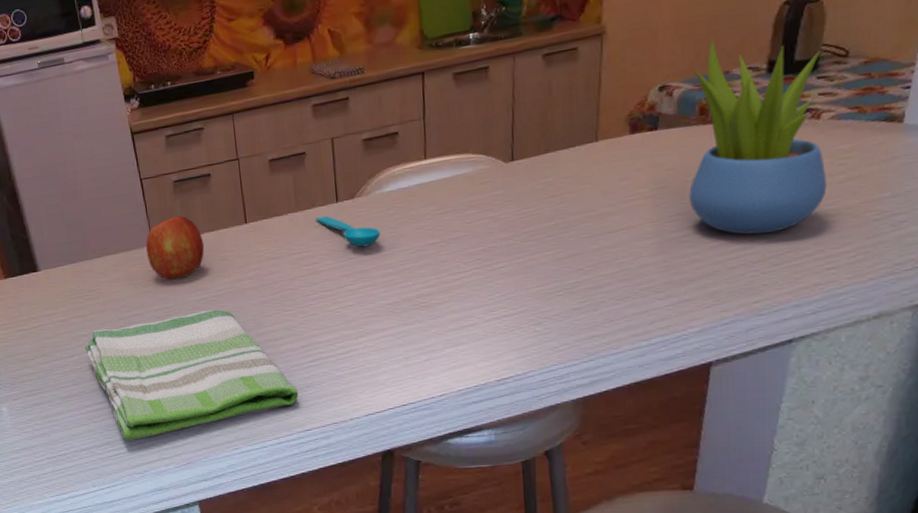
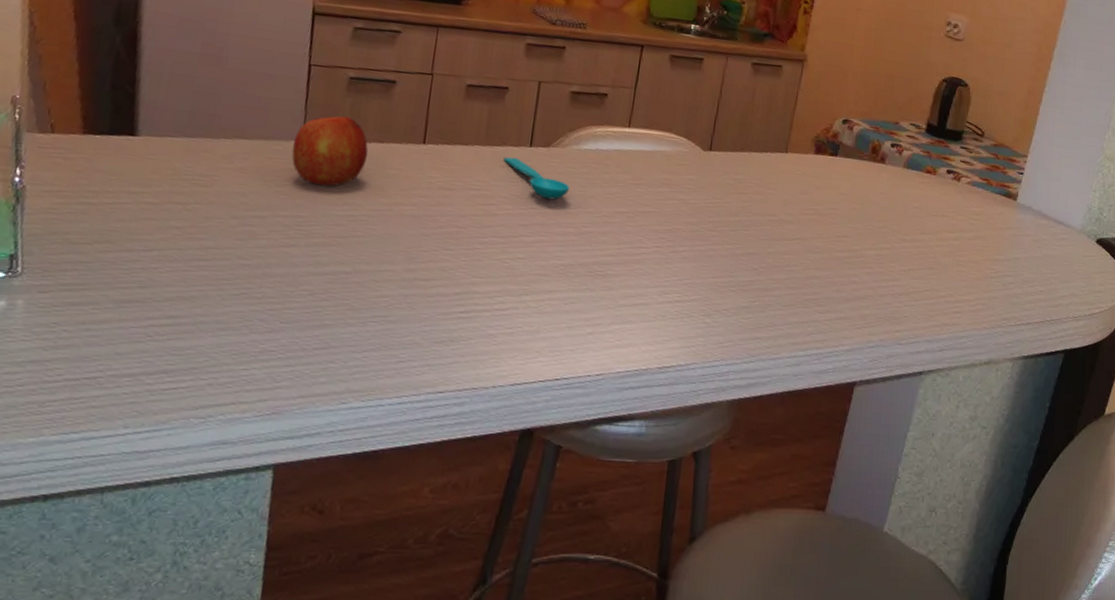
dish towel: present [84,308,299,441] -> none [171,223,439,373]
succulent plant: present [689,39,827,235] -> none [855,92,965,271]

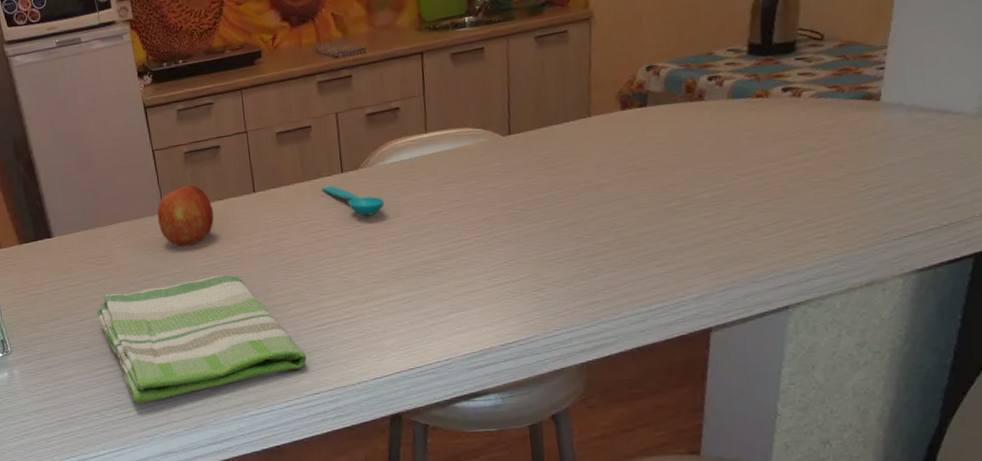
dish towel: none [171,223,439,373] -> present [96,274,307,404]

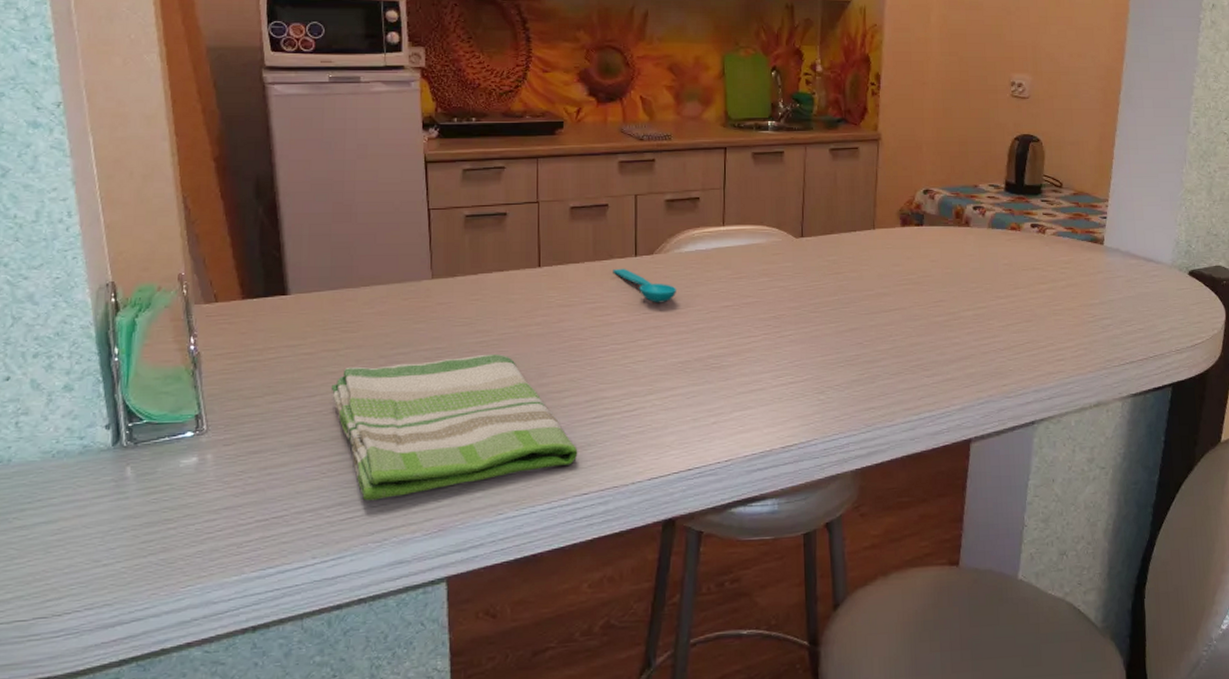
fruit: present [157,185,214,246] -> none [423,251,491,318]

